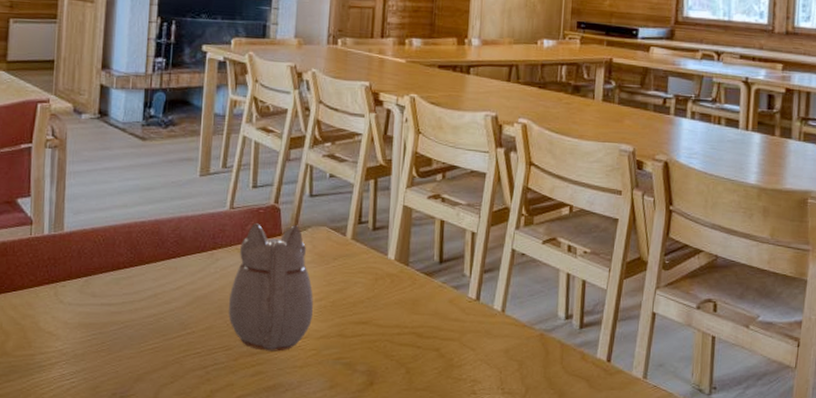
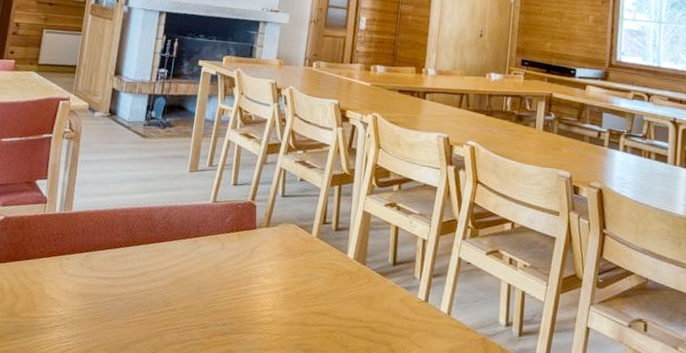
teapot: present [228,223,313,352] -> none [206,216,281,334]

